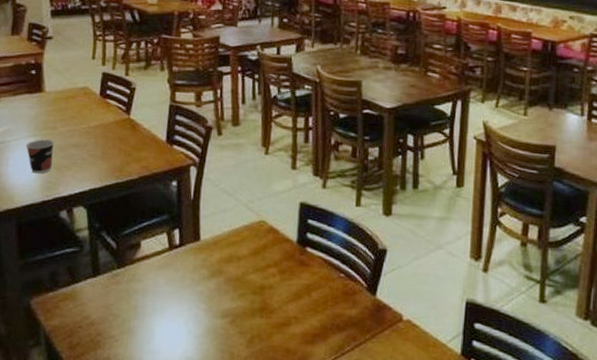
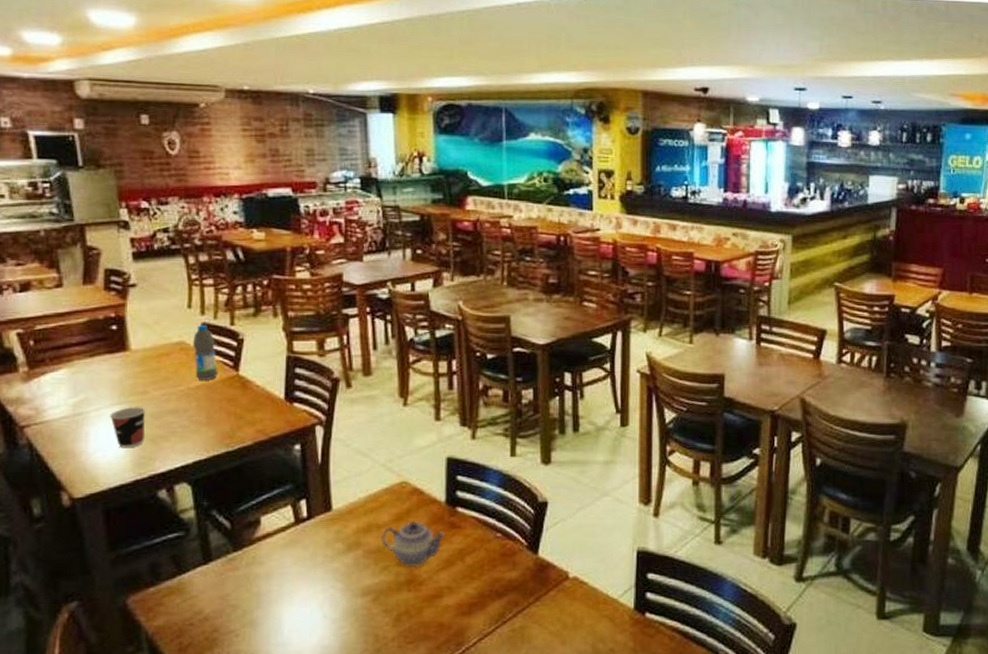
water bottle: none [94,73,113,121] -> present [193,324,218,380]
teapot: none [240,256,296,296] -> present [382,521,446,566]

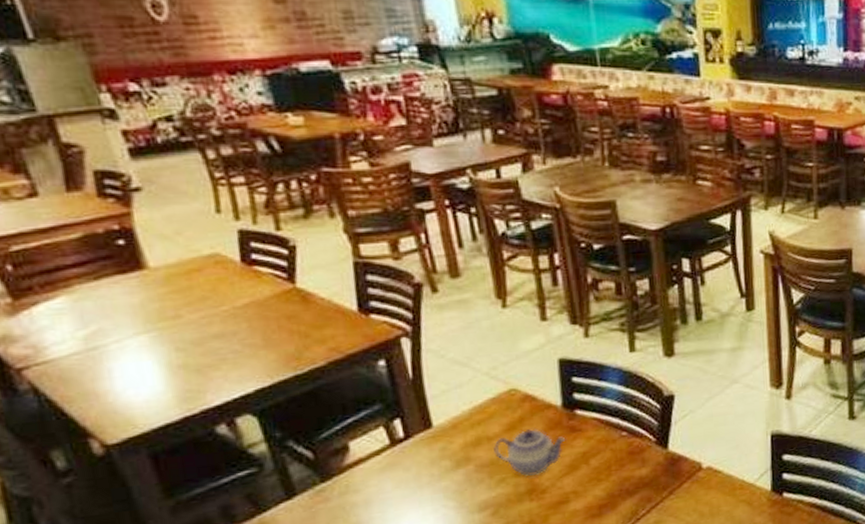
cup: present [110,407,145,448] -> none [136,334,188,383]
water bottle: present [193,324,218,380] -> none [229,231,270,297]

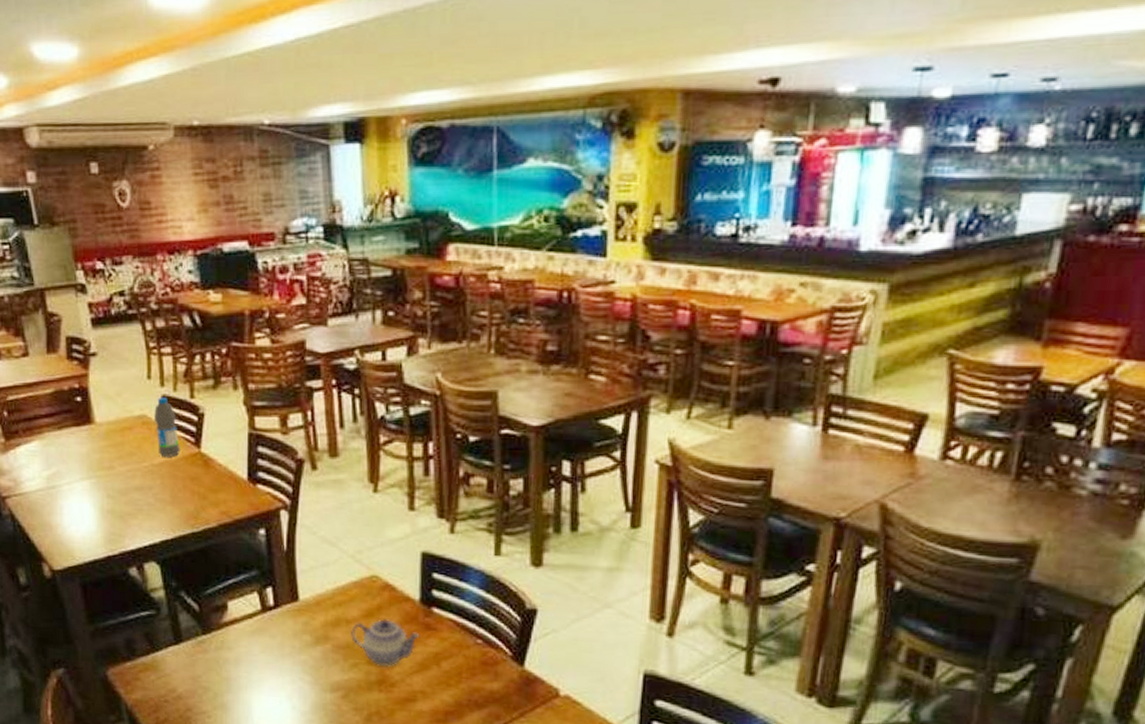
water bottle: none [229,231,270,297] -> present [154,396,180,457]

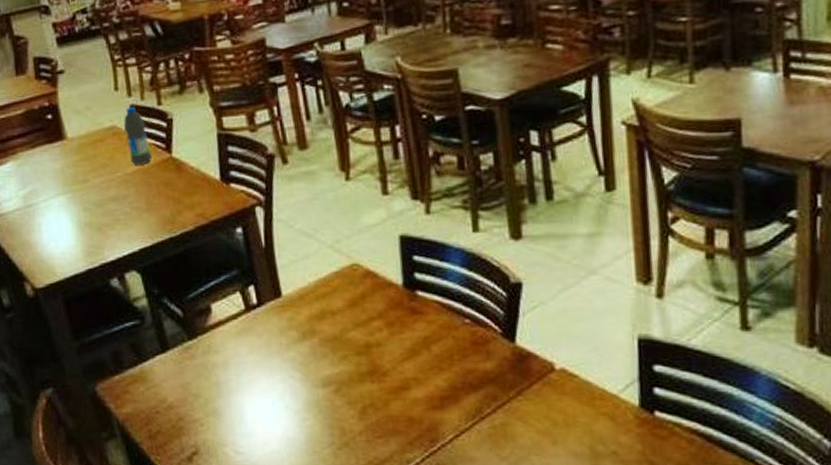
teapot: present [351,619,420,667] -> none [337,307,407,356]

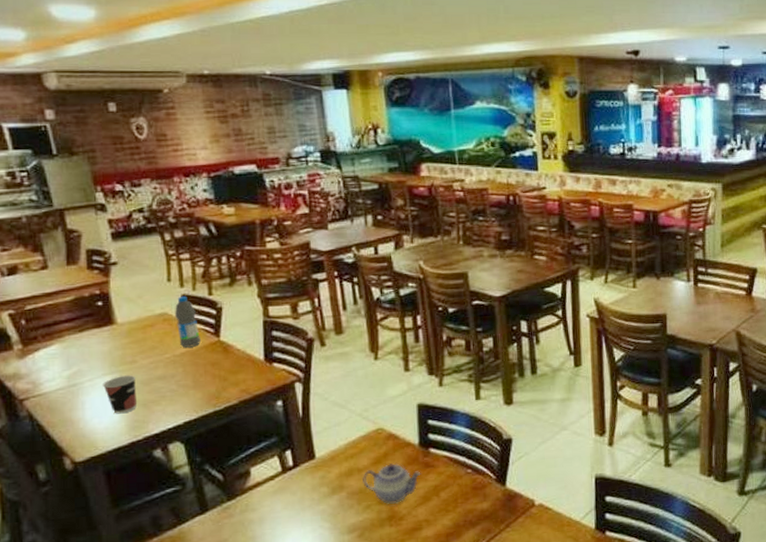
cup: none [57,196,92,238] -> present [103,375,138,414]
teapot: none [337,307,407,356] -> present [363,463,421,504]

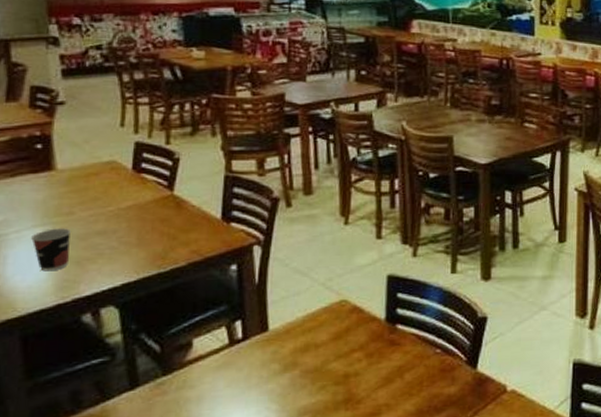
water bottle: present [175,296,201,348] -> none [125,143,151,200]
teapot: present [363,463,421,504] -> none [319,340,385,385]

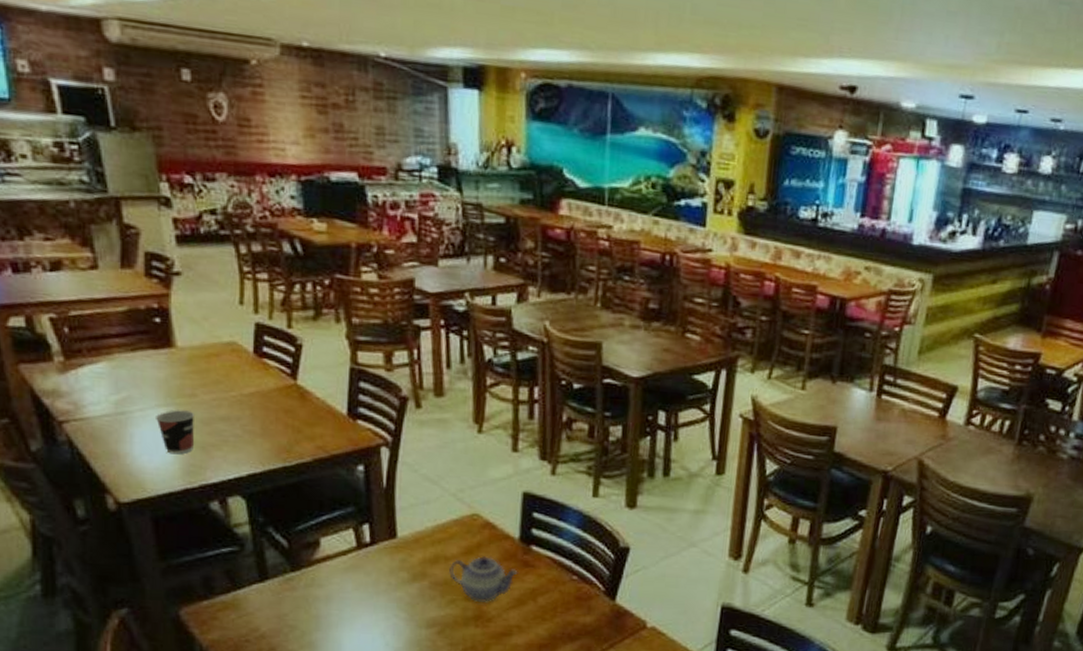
teapot: none [319,340,385,385] -> present [449,556,518,602]

